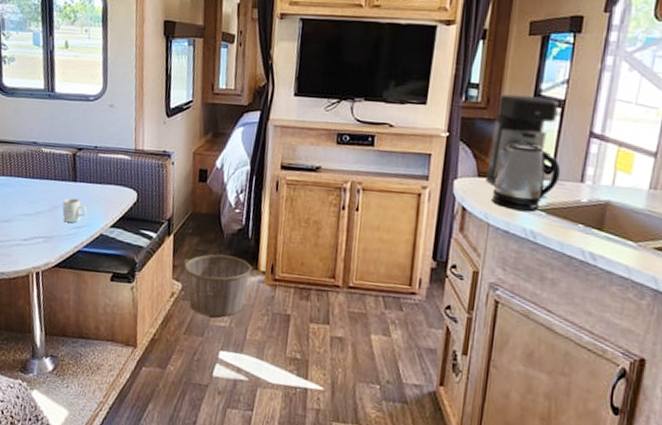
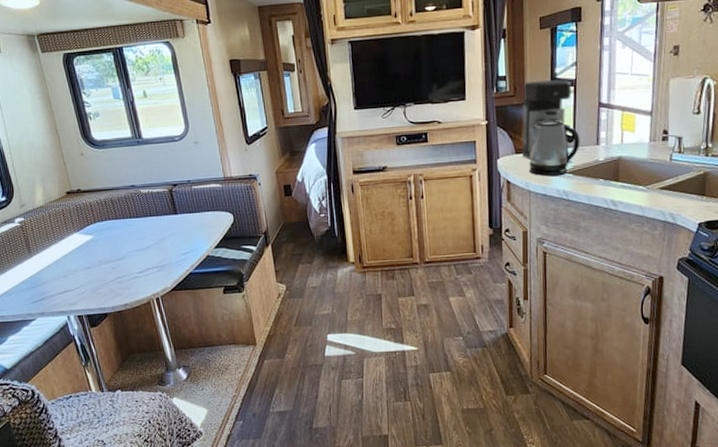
mug: present [62,198,87,224] -> none [168,228,191,251]
basket: present [184,254,253,318] -> none [284,254,344,308]

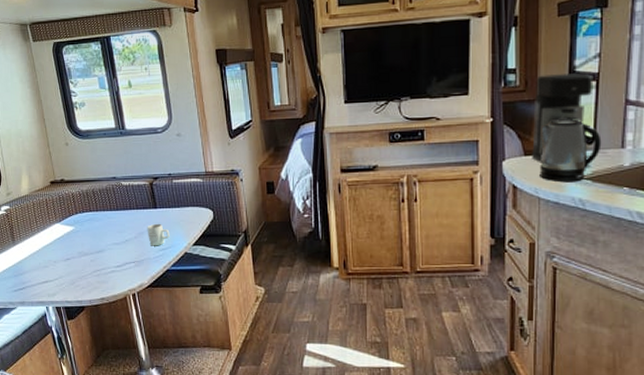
mug: none [168,228,191,251] -> present [147,223,170,246]

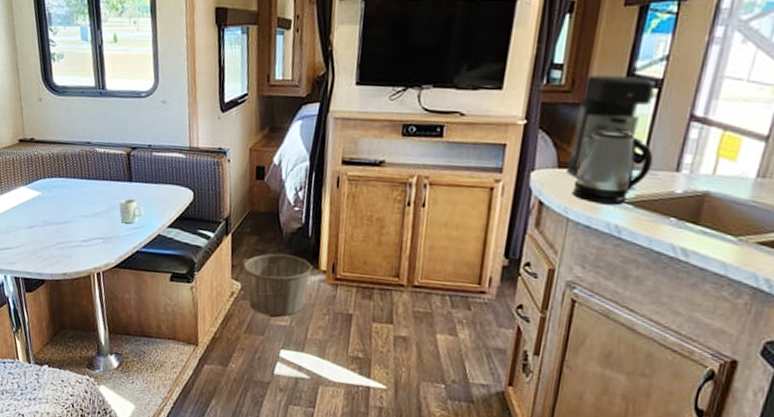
basket: none [264,257,327,314] -> present [243,253,314,317]

